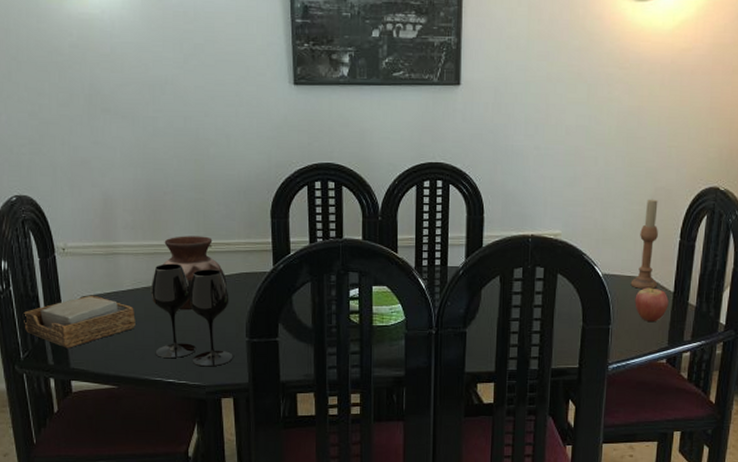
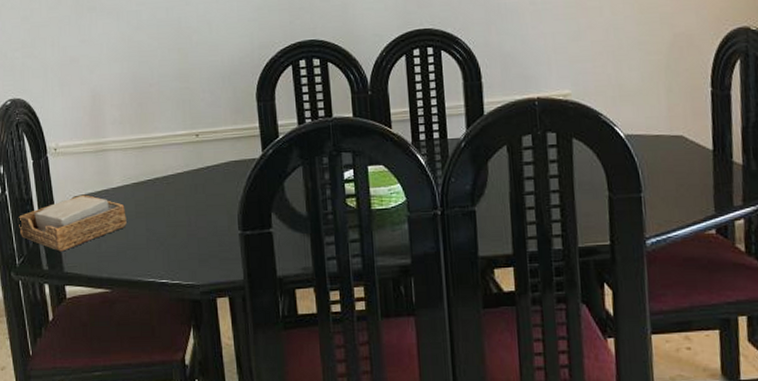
wine glass: present [150,263,233,367] -> none [140,156,227,265]
vase: present [163,236,227,311] -> none [151,125,216,205]
candlestick: present [630,199,658,289] -> none [659,46,693,149]
fruit: present [635,281,669,323] -> none [667,139,709,187]

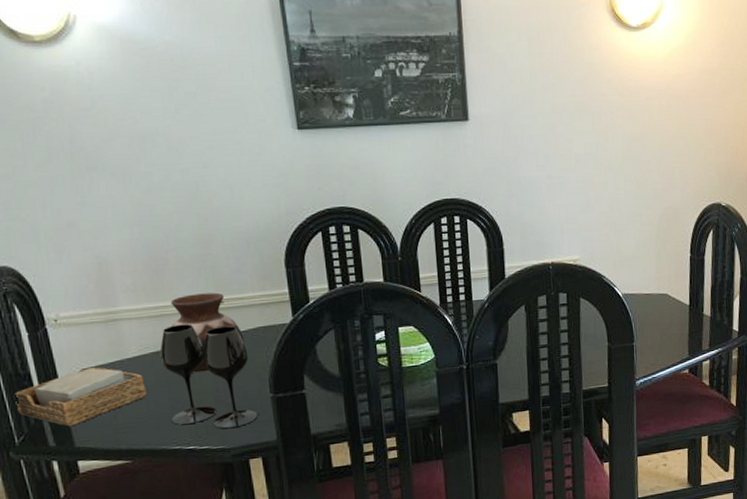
wine glass: none [140,156,227,265] -> present [160,324,258,429]
vase: none [151,125,216,205] -> present [170,292,244,373]

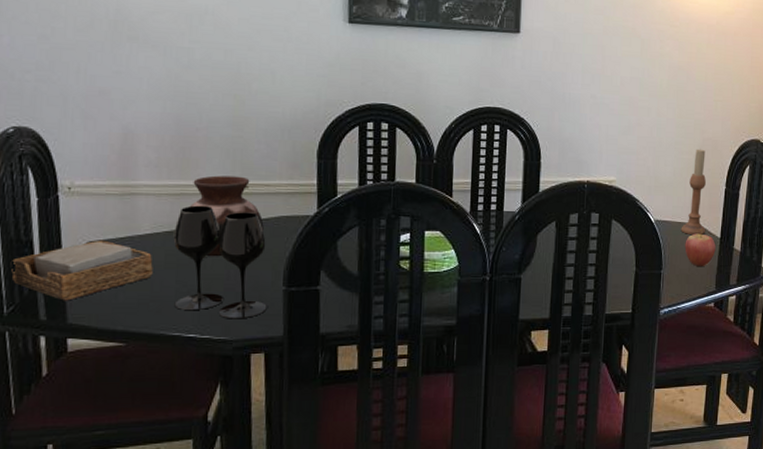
candlestick: none [649,218,675,305] -> present [681,149,706,235]
fruit: none [654,297,686,336] -> present [685,227,716,267]

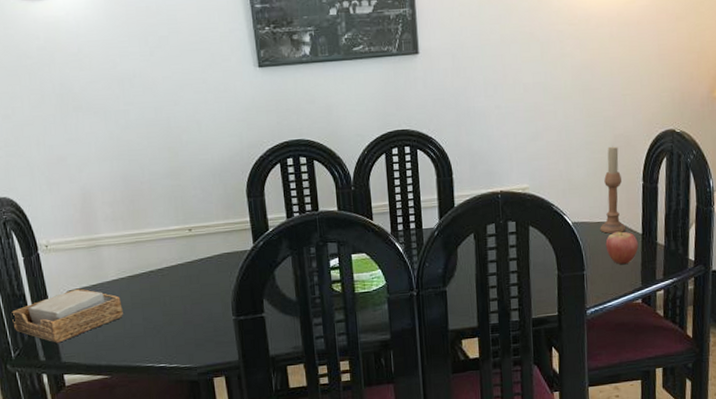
wine glass: present [173,205,267,319] -> none [135,250,222,349]
vase: present [190,175,264,257] -> none [145,221,210,295]

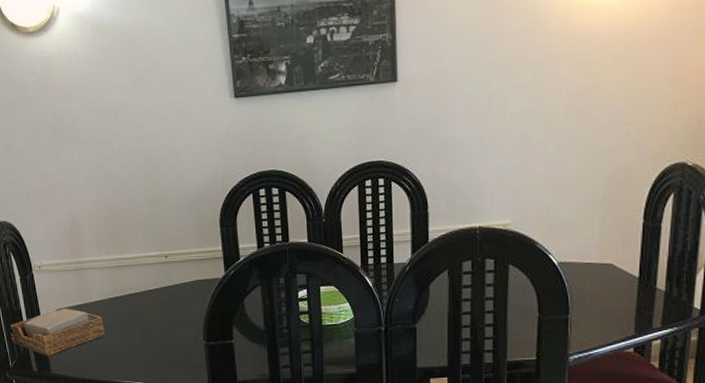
candlestick: present [600,146,626,234] -> none [589,180,621,276]
fruit: present [605,225,638,265] -> none [595,267,633,310]

